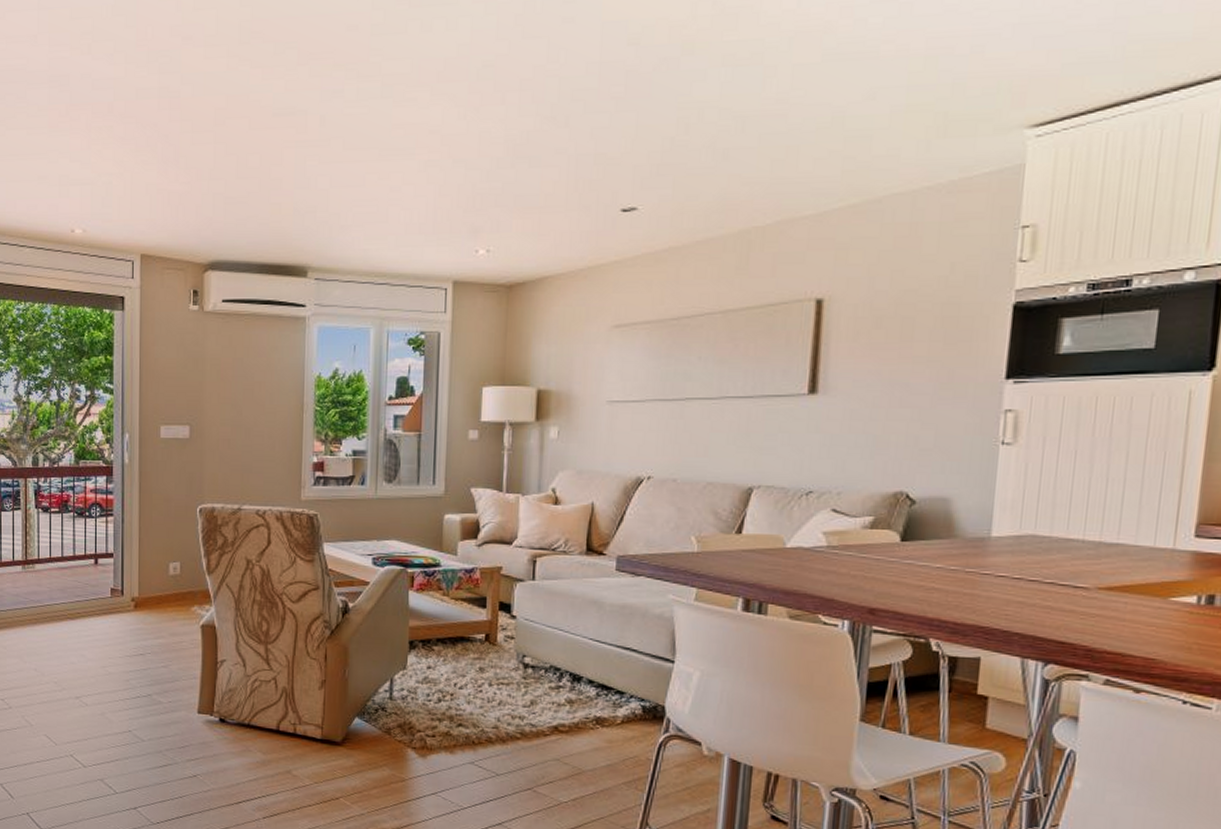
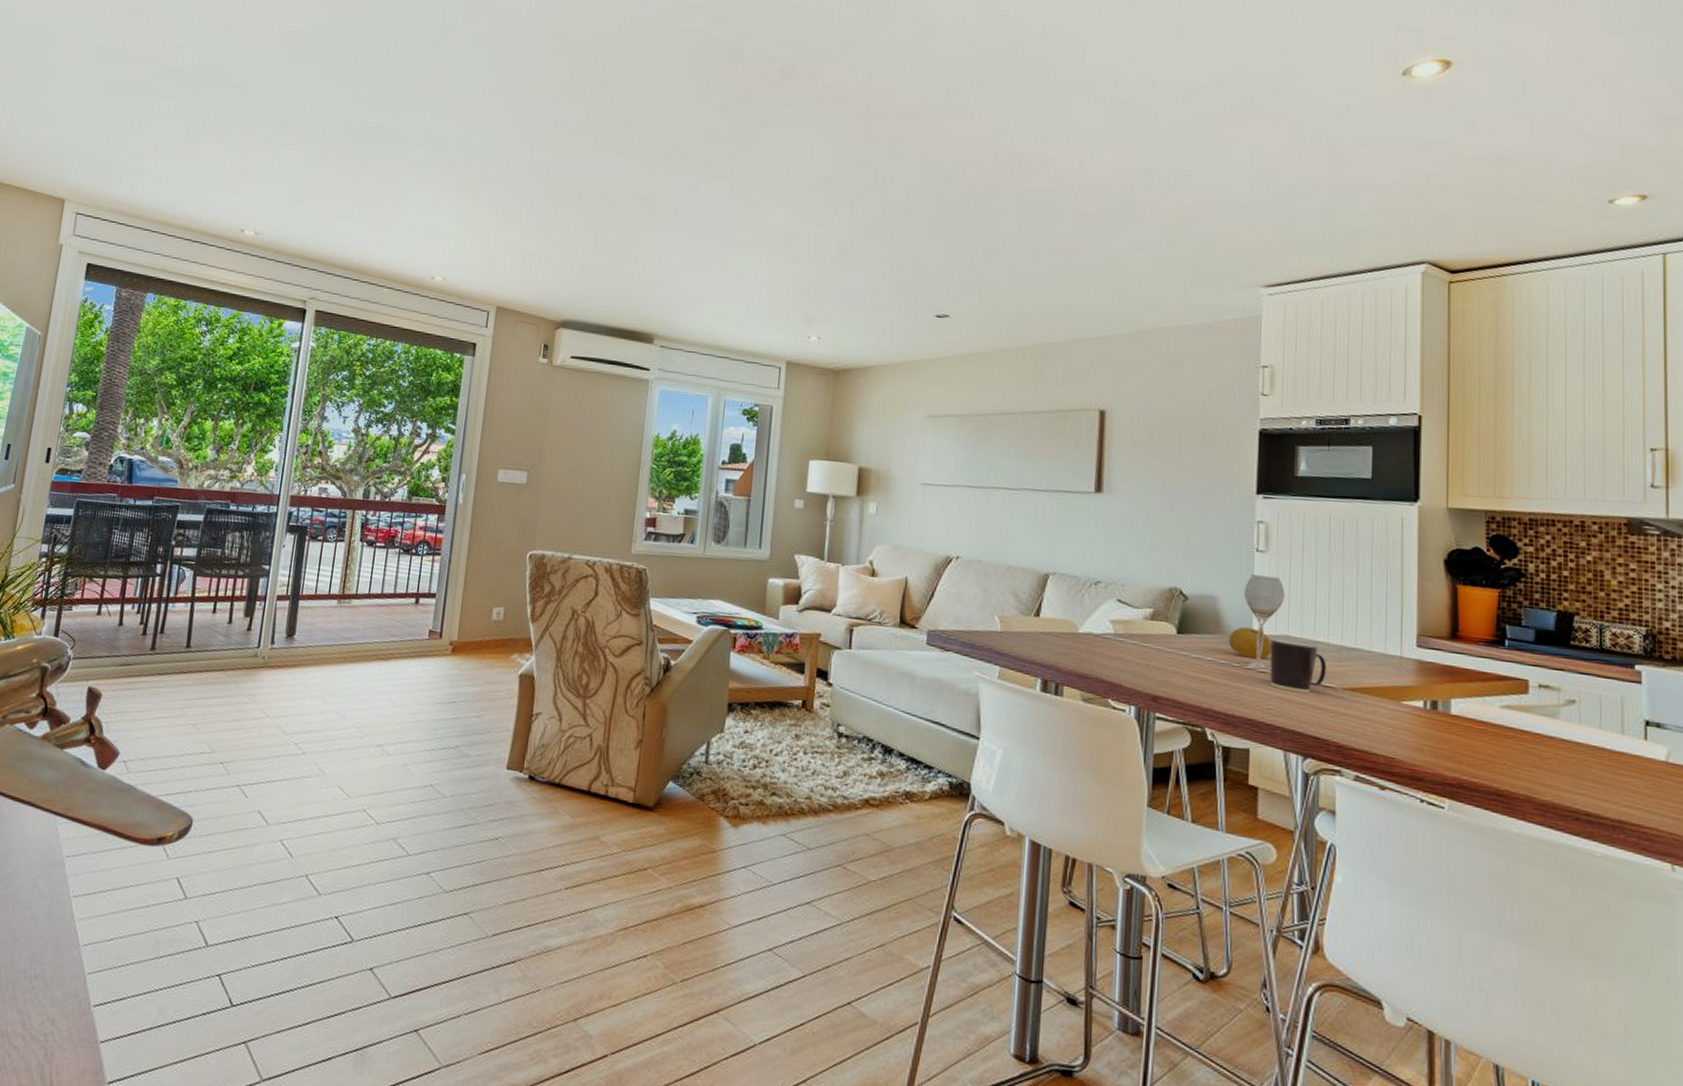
fruit: none [962,529,1015,564] -> present [1229,627,1272,660]
wineglass: none [975,471,1034,576] -> present [1240,574,1284,672]
mug: none [1009,538,1080,597] -> present [1269,638,1327,694]

